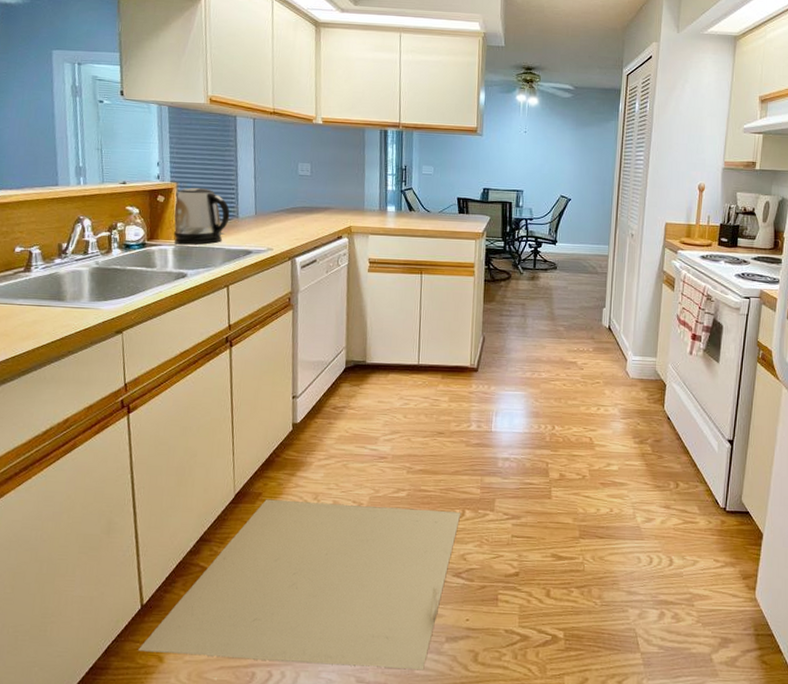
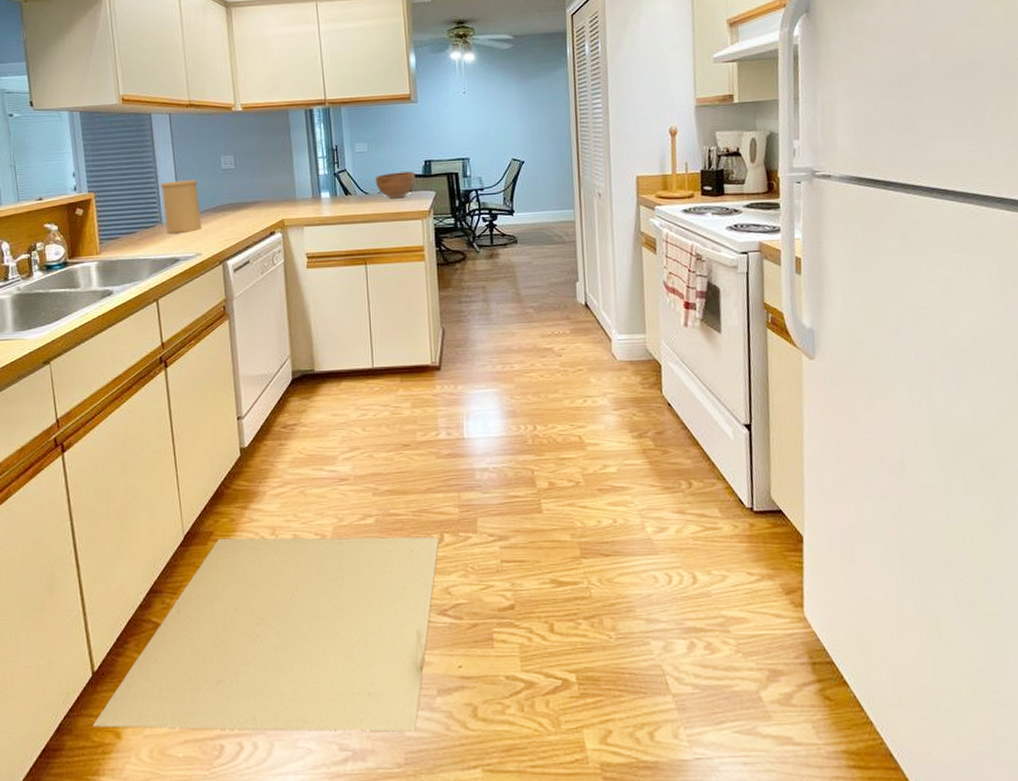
kettle: present [174,187,230,246] -> none [94,195,153,260]
canister: none [240,180,275,229] -> present [161,180,201,233]
bowl: none [437,195,474,219] -> present [375,171,416,199]

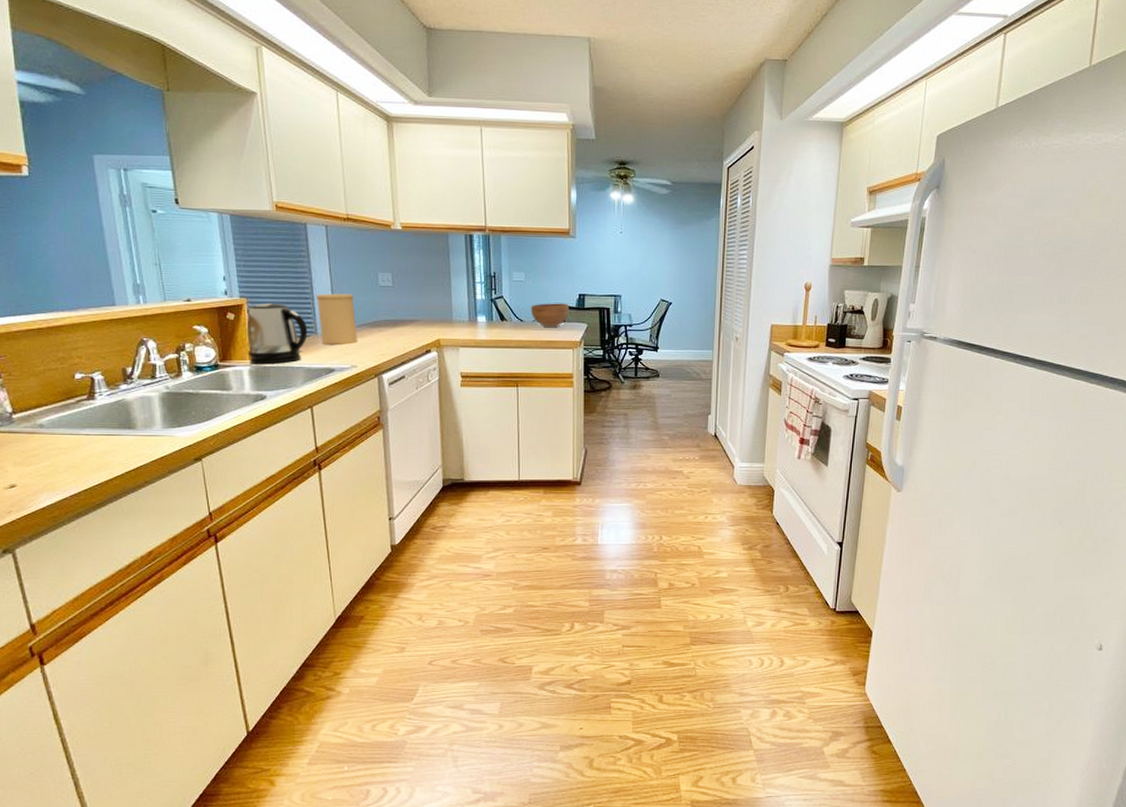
door mat: present [92,536,440,732] -> none [247,622,570,779]
kettle: none [94,195,153,260] -> present [246,302,308,365]

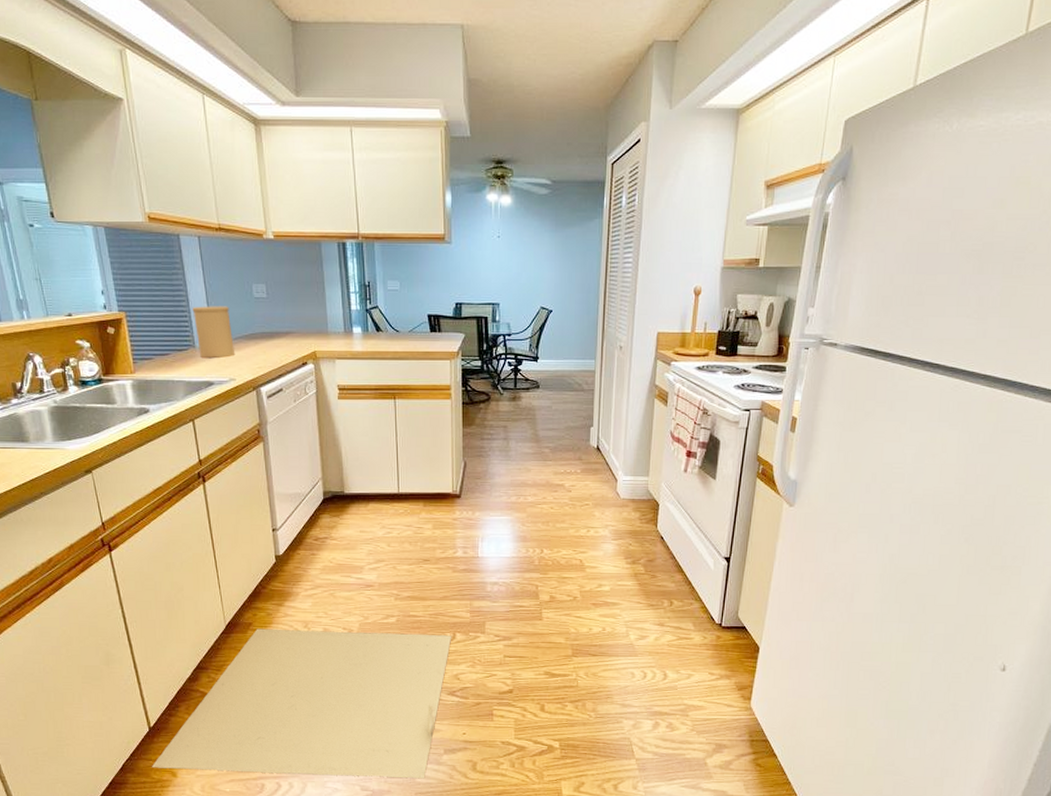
kettle: present [246,302,308,365] -> none [126,316,186,379]
door mat: none [247,622,570,779] -> present [151,628,452,779]
bowl: present [530,303,569,328] -> none [406,312,446,339]

